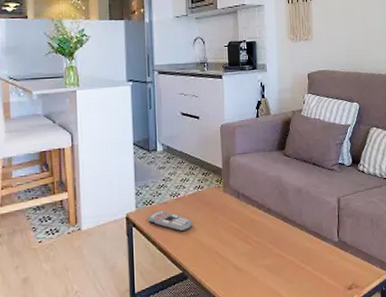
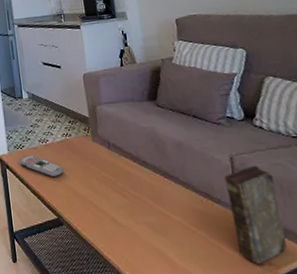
book: none [331,204,370,288] -> present [224,165,287,264]

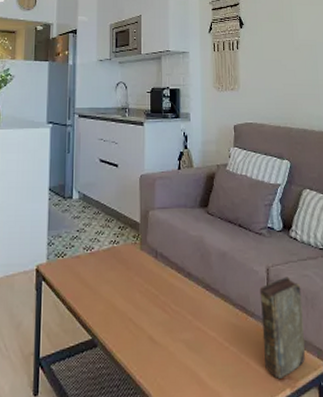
remote control: present [19,155,64,178] -> none [57,264,106,291]

